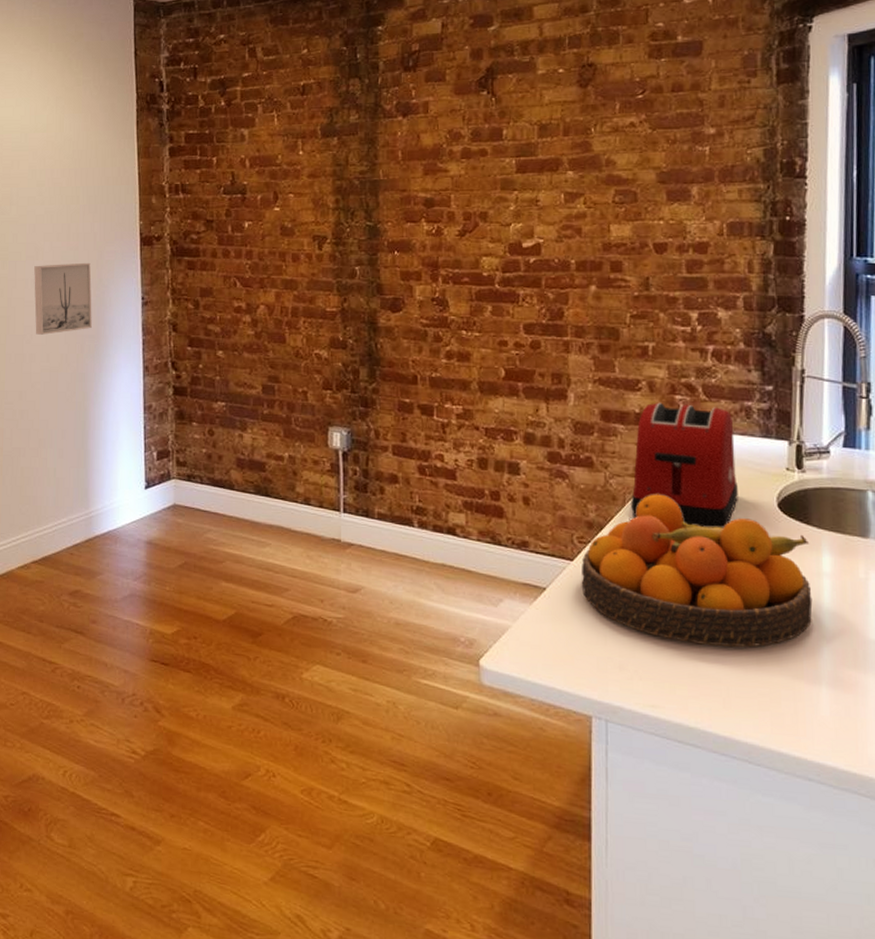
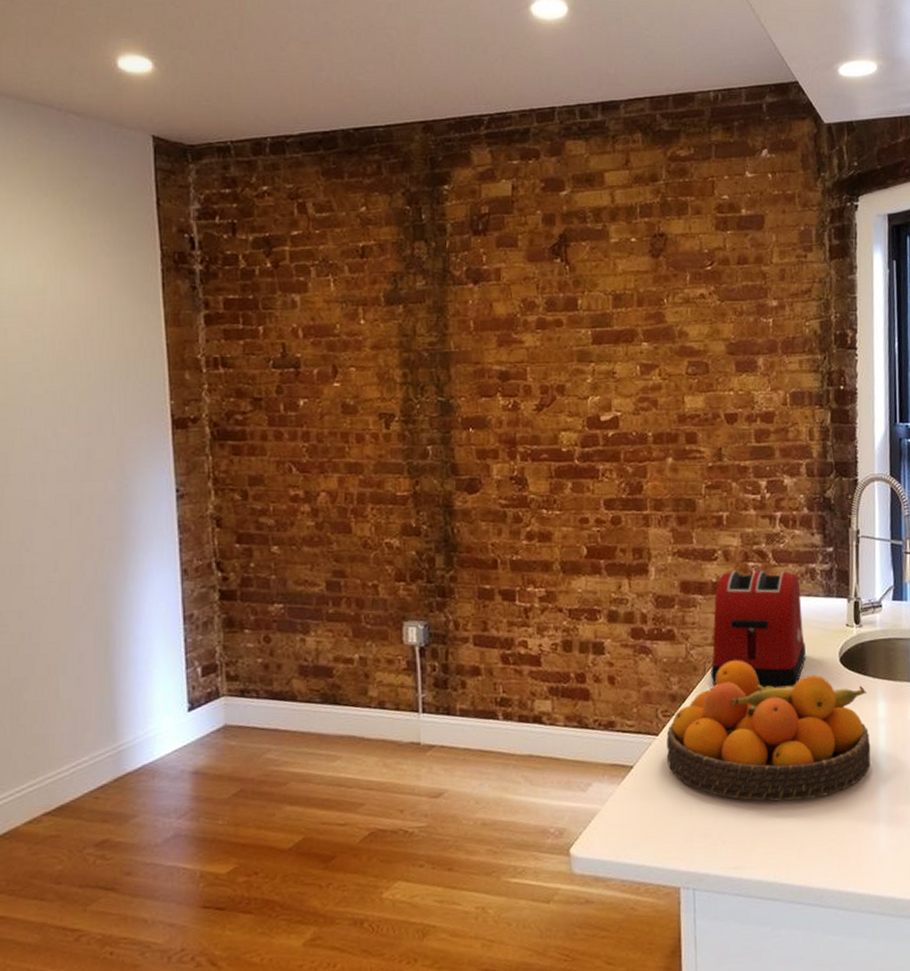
wall art: present [34,262,92,335] -> none [33,450,113,540]

